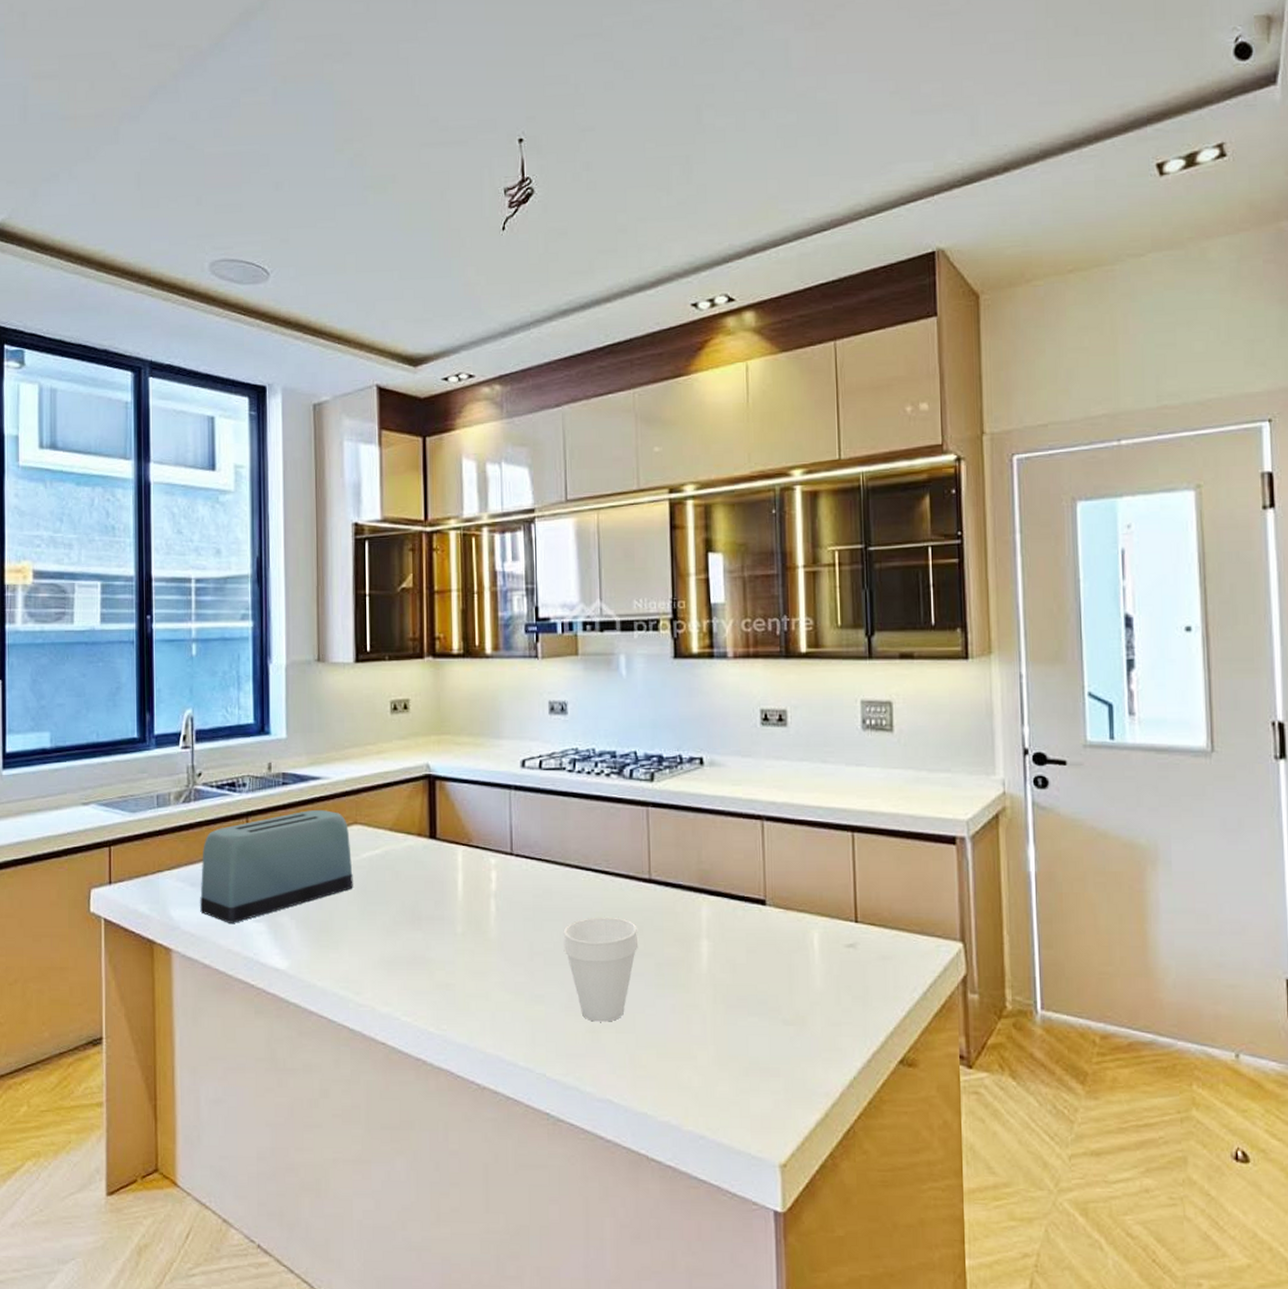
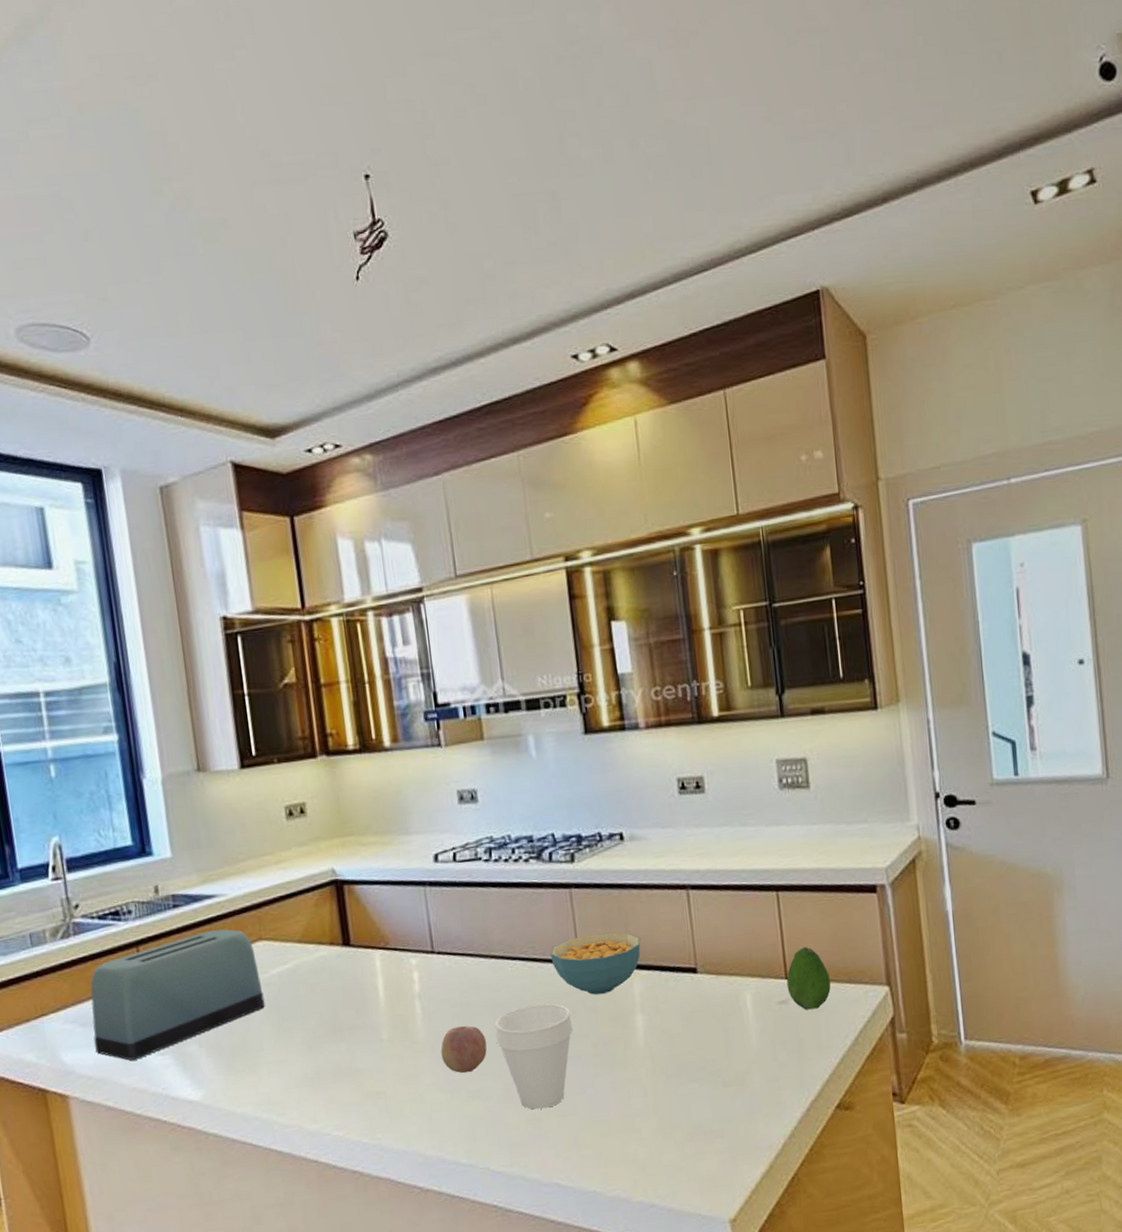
fruit: none [510,930,554,977] -> present [441,1026,487,1074]
cereal bowl: none [623,854,712,916] -> present [550,932,641,995]
fruit: none [856,892,902,957] -> present [786,947,831,1010]

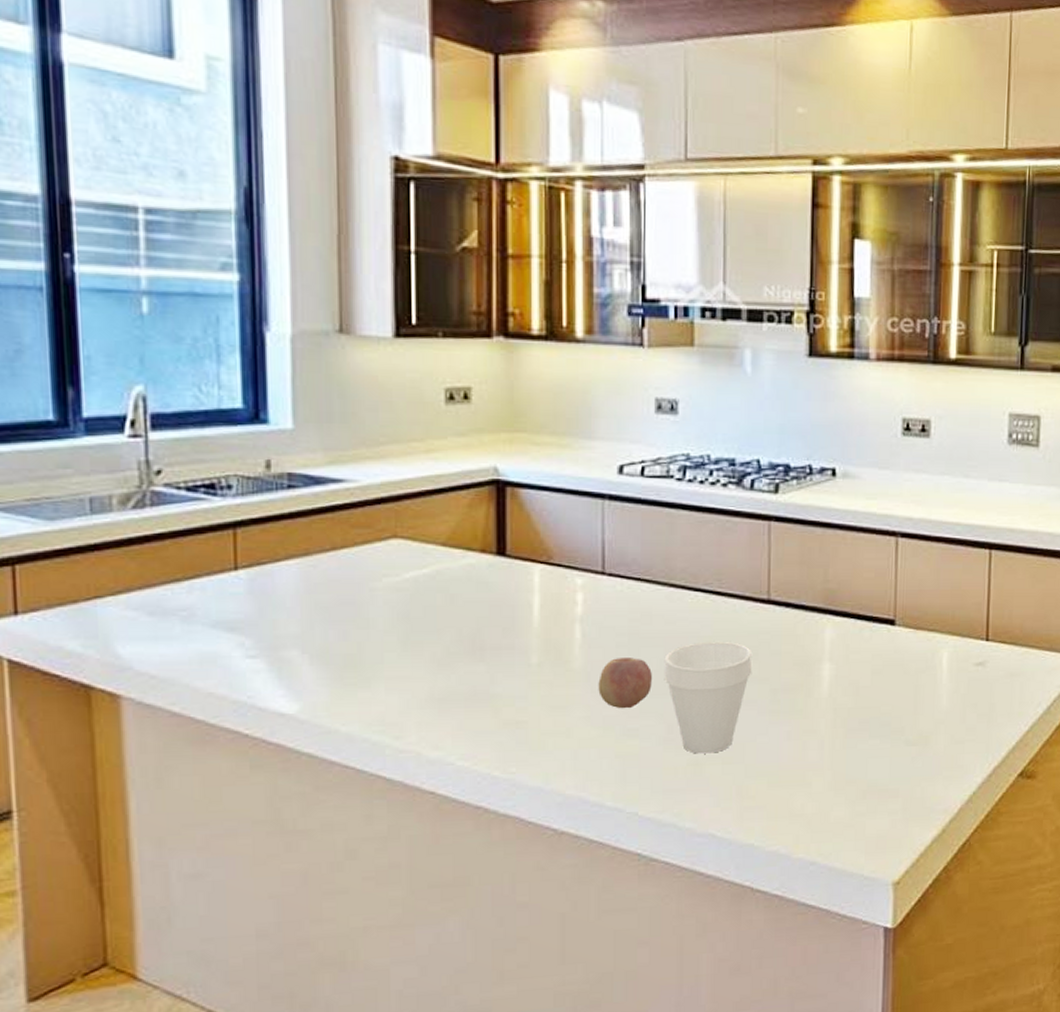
toaster: present [90,928,265,1061] -> none [163,519,391,661]
cereal bowl: present [550,932,641,995] -> none [738,573,839,638]
fruit: present [786,947,831,1010] -> none [986,610,1032,674]

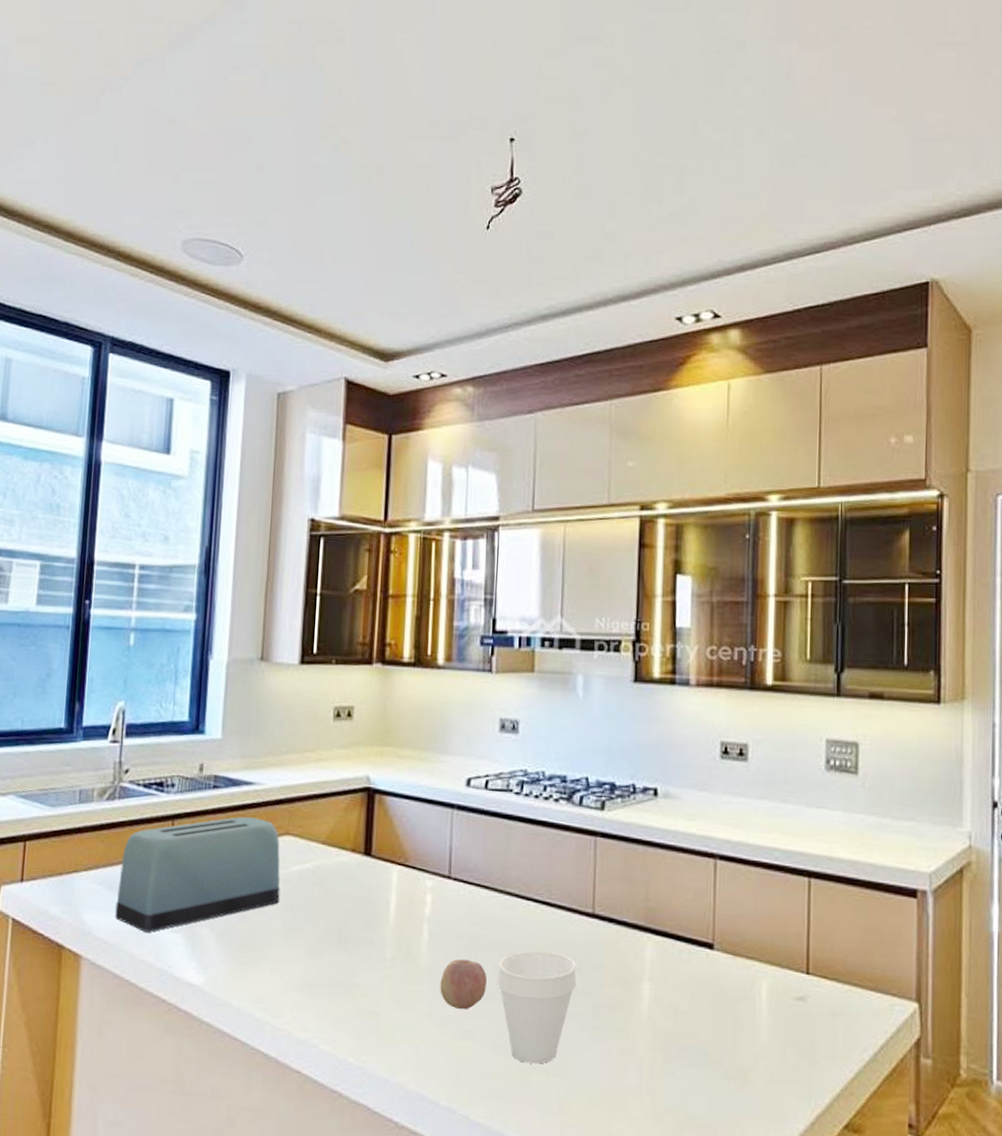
toaster: none [163,519,391,661] -> present [115,816,280,932]

